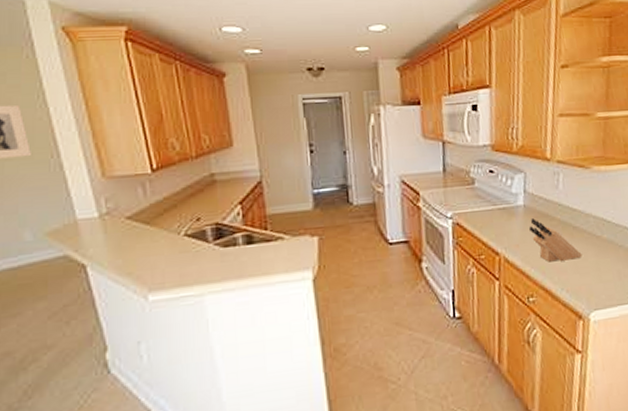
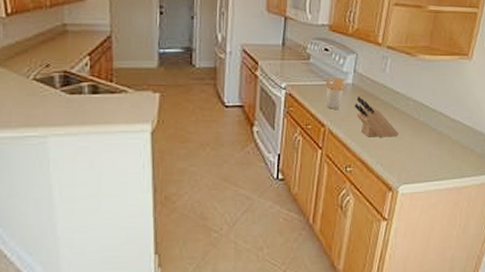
utensil holder: none [494,199,519,235] -> present [325,76,347,109]

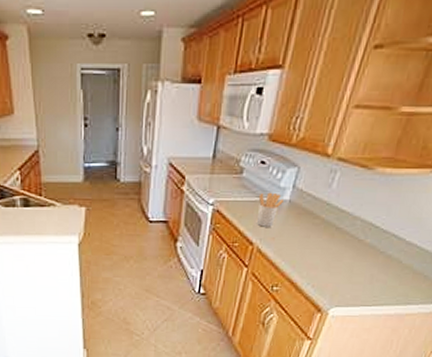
knife block: present [355,95,399,138] -> none [289,213,338,259]

